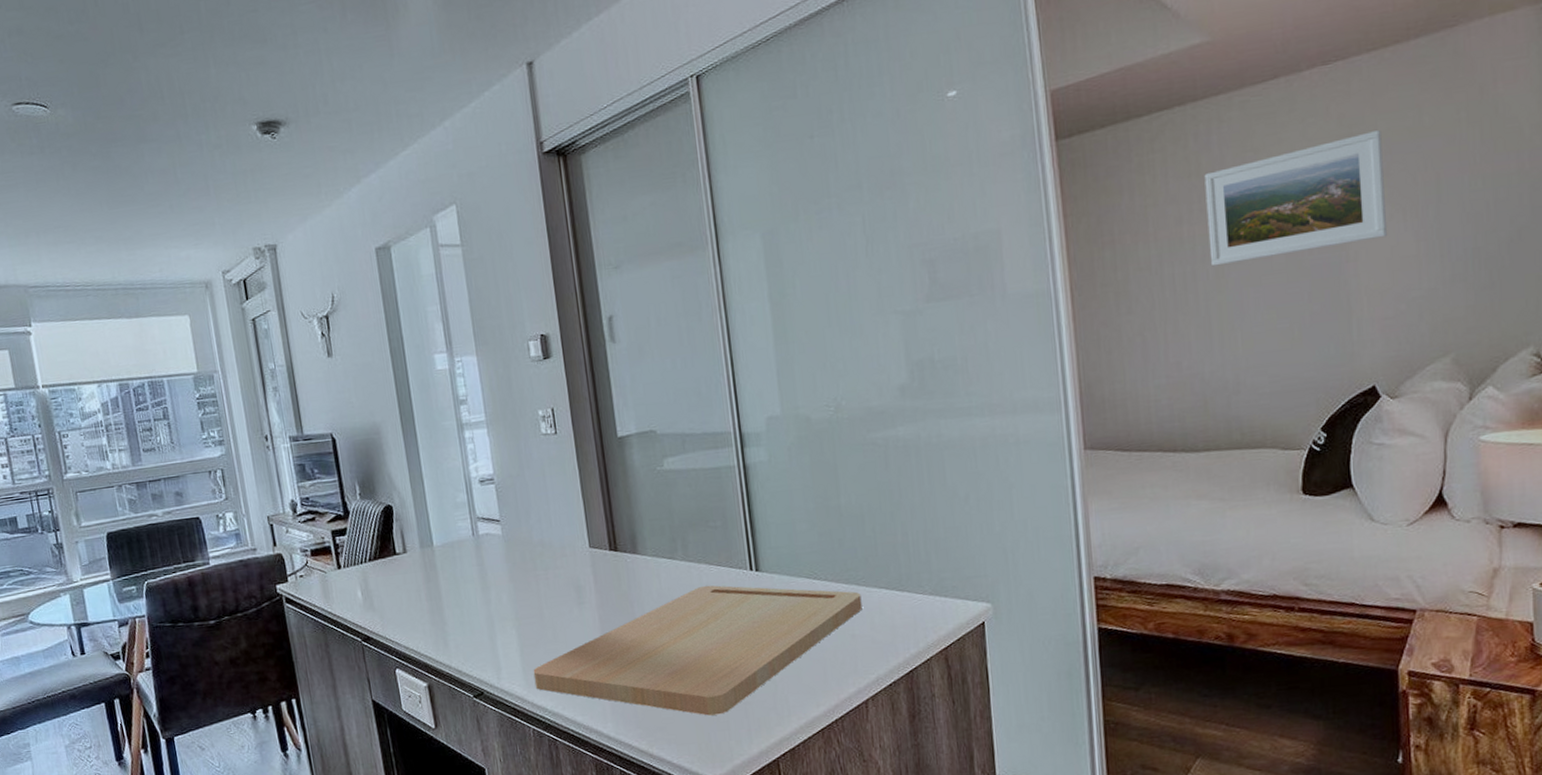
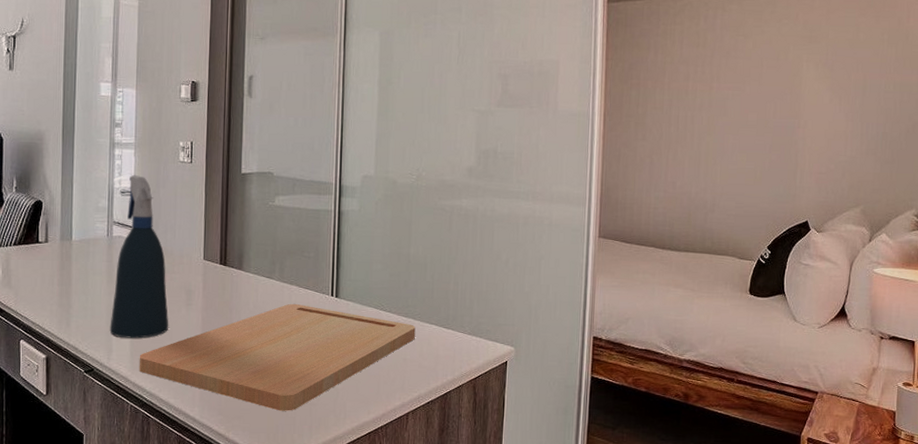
spray bottle: none [487,458,562,652] -> present [109,174,169,339]
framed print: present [1204,130,1388,267] -> none [705,37,831,115]

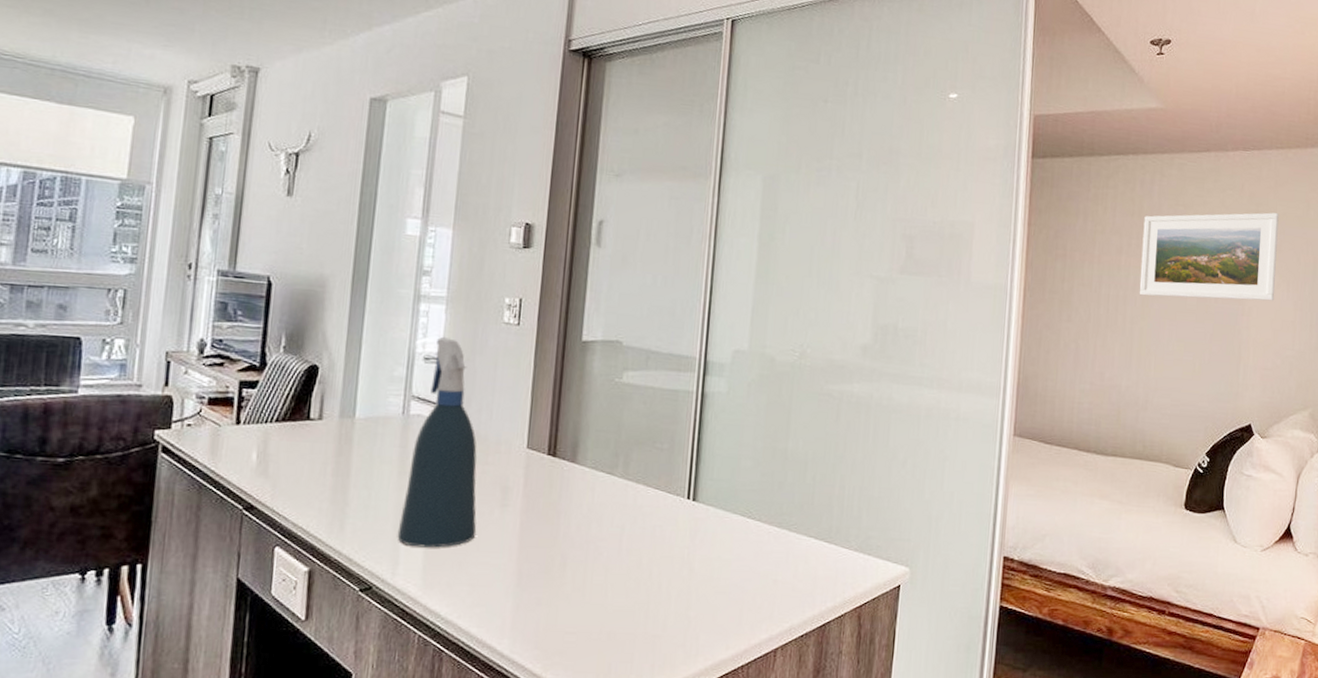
cutting board: present [139,303,416,411] -> none [432,507,790,645]
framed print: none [705,37,831,115] -> present [1139,212,1279,301]

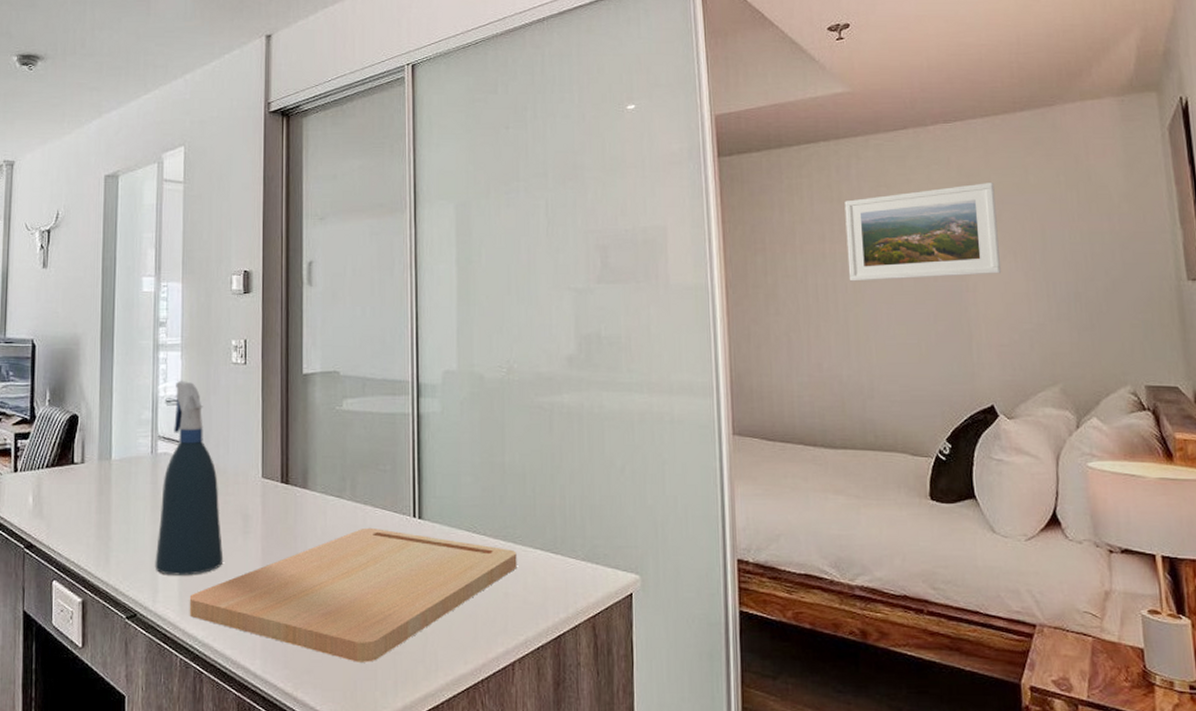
cutting board: none [432,507,790,645] -> present [189,527,517,662]

